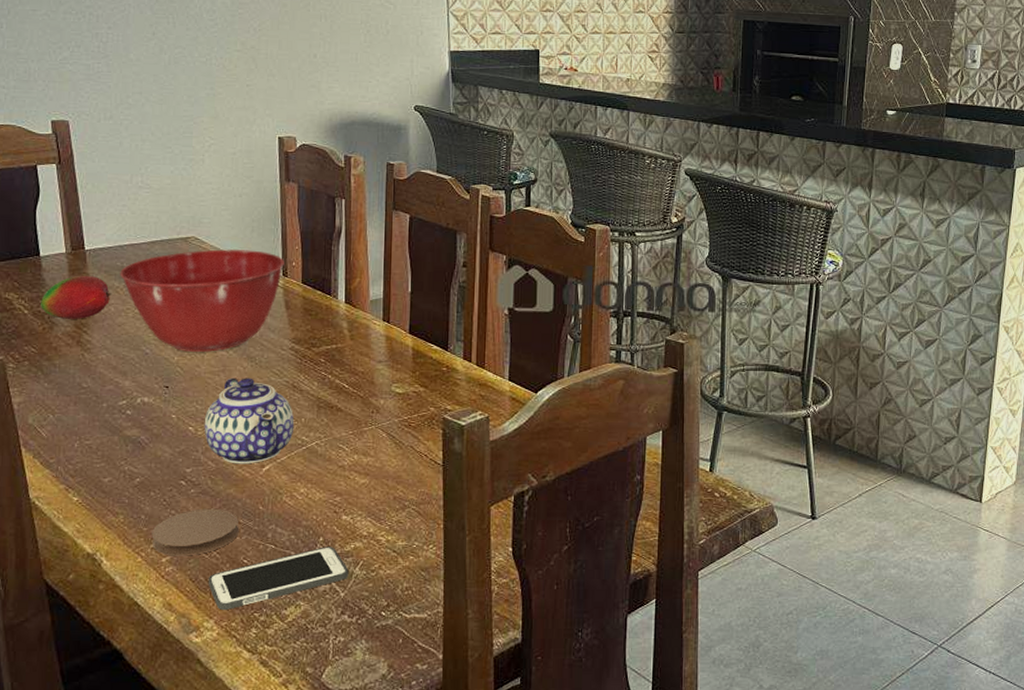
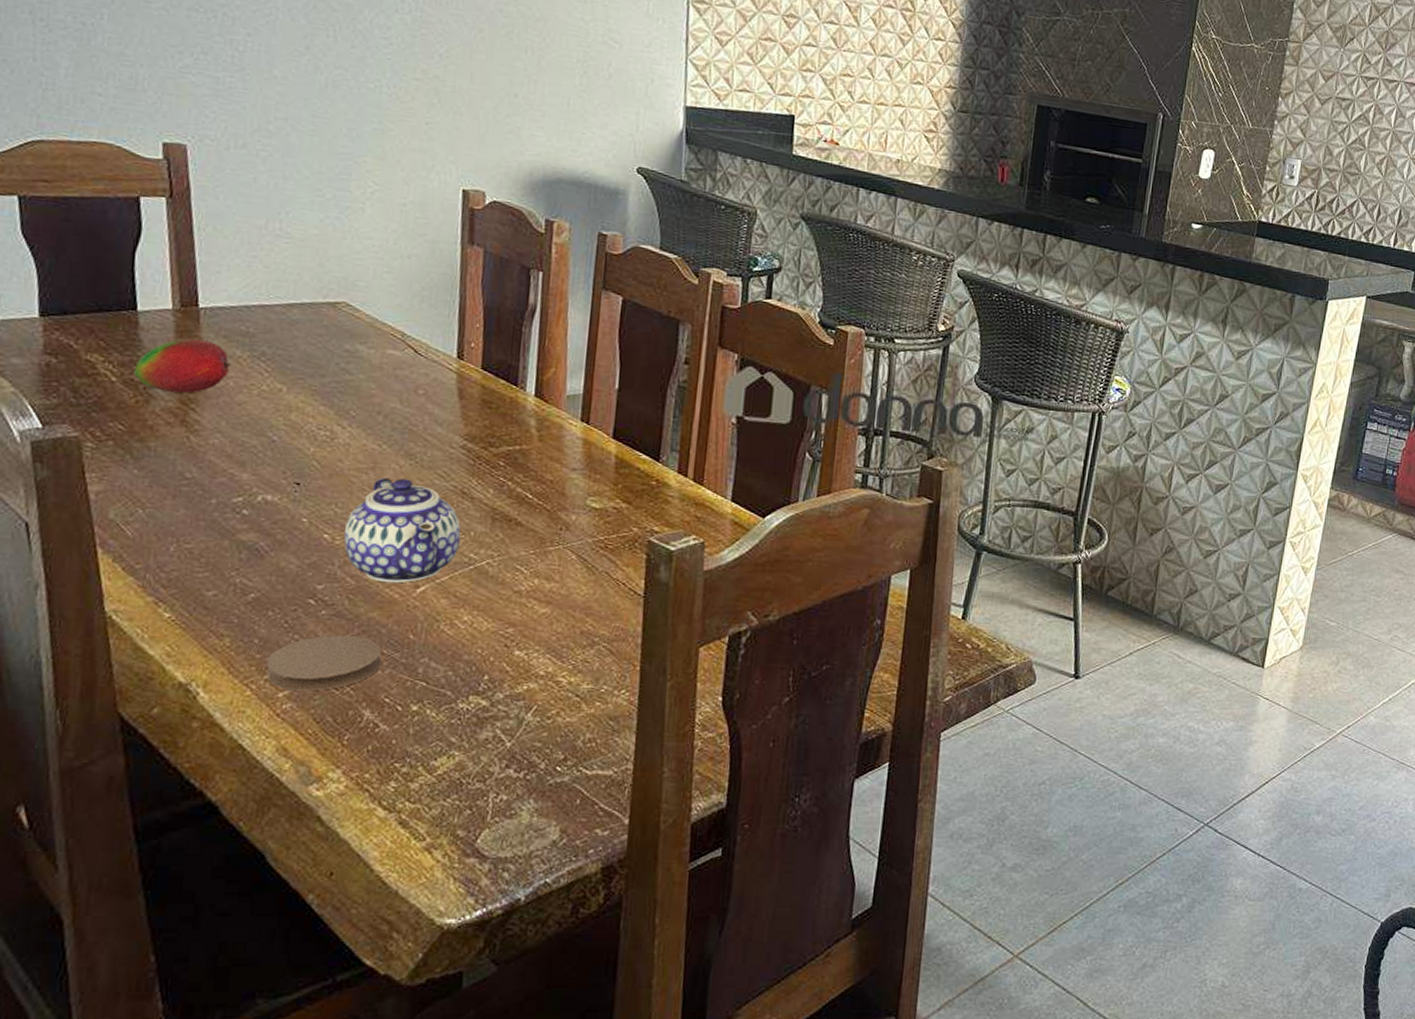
mixing bowl: present [120,249,284,352] -> none [244,319,461,445]
cell phone: present [208,547,349,611] -> none [336,686,519,759]

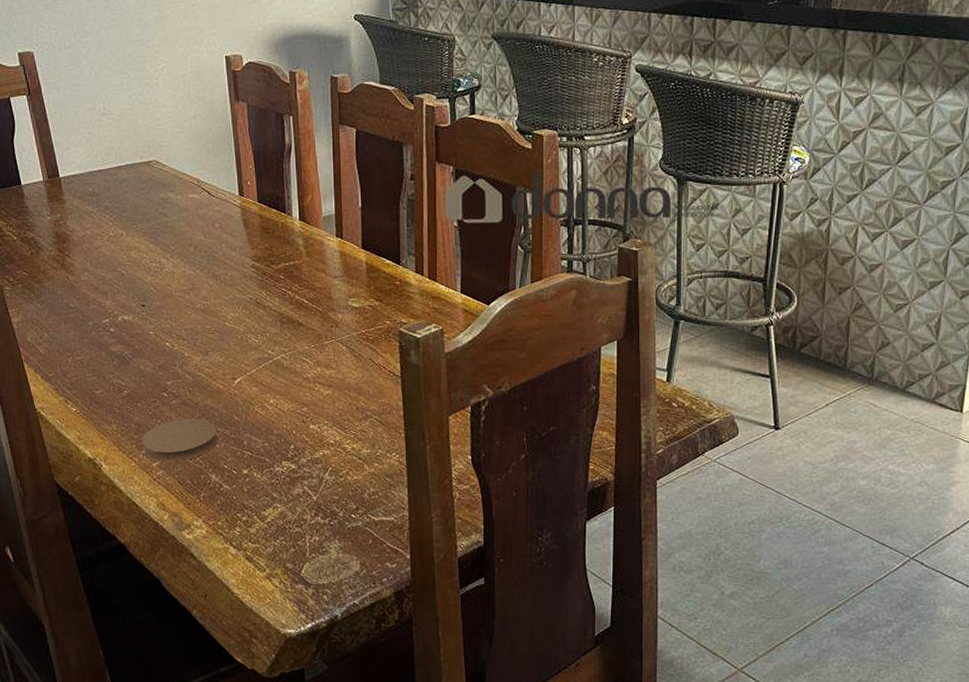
fruit: present [134,338,231,393] -> none [26,201,87,244]
teapot: present [343,477,461,583] -> none [179,295,261,377]

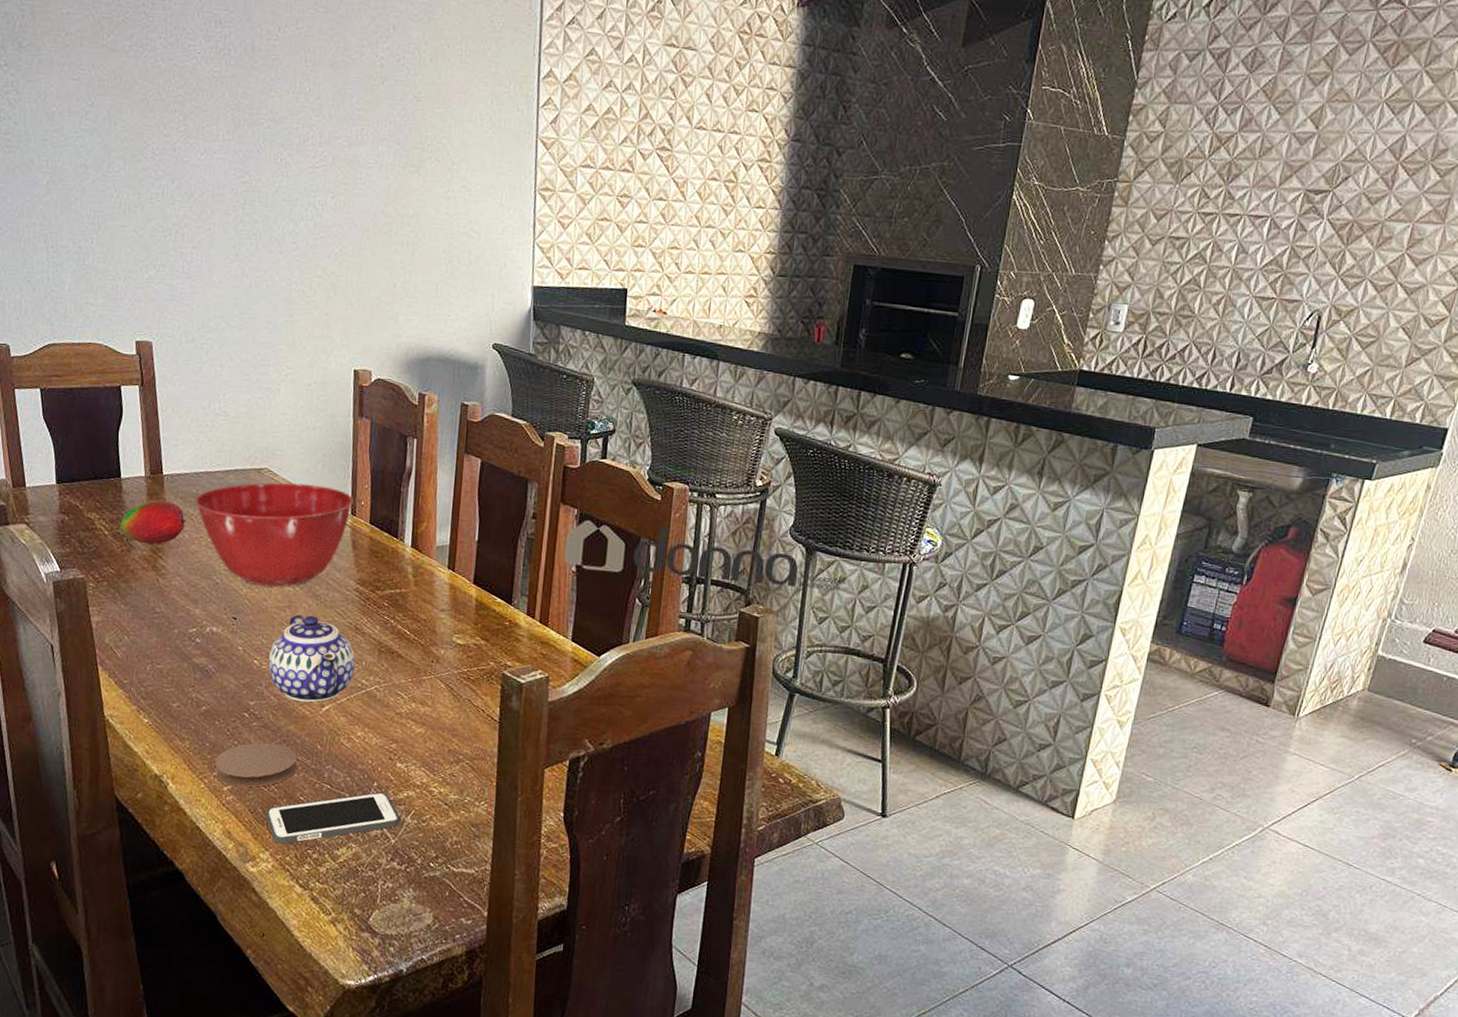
fruit: none [26,201,87,244] -> present [120,499,186,544]
mixing bowl: none [92,171,240,272] -> present [195,482,354,587]
teapot: none [179,295,261,377] -> present [268,614,355,703]
cell phone: none [194,454,319,511] -> present [265,792,401,845]

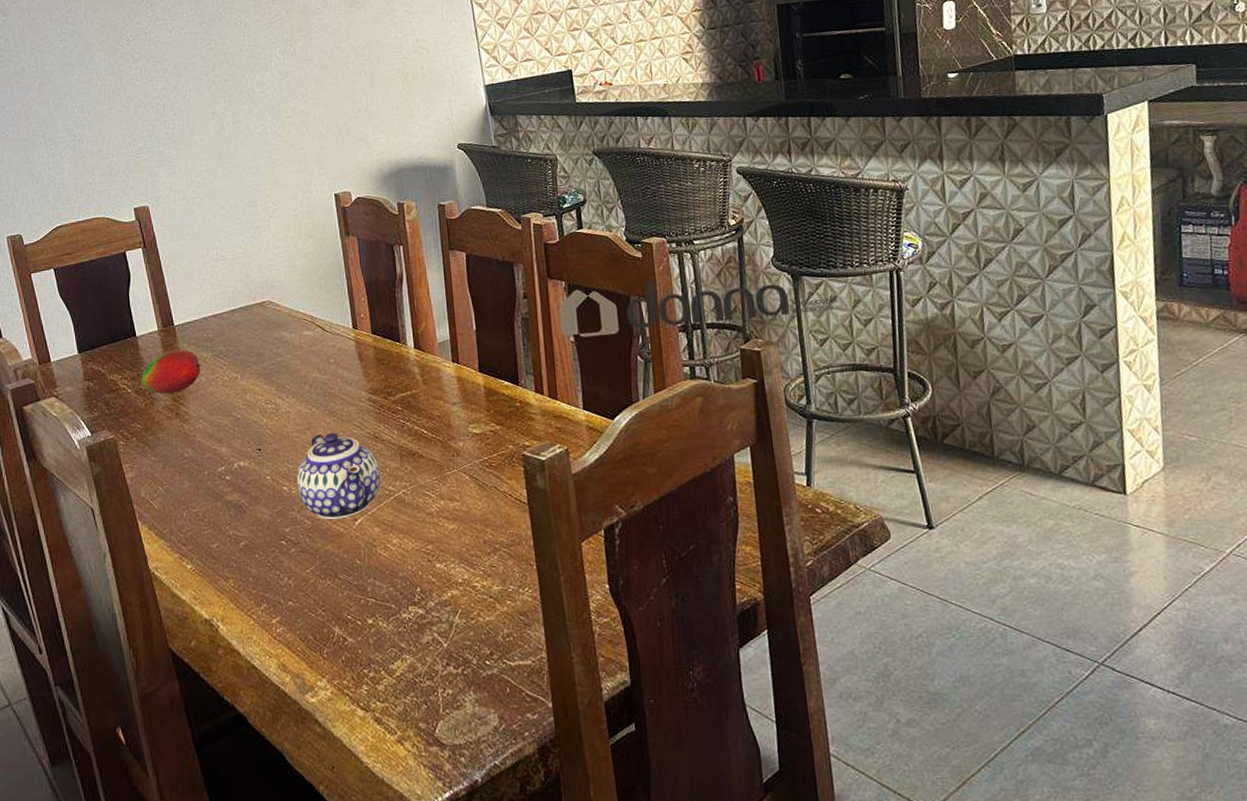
mixing bowl: present [195,482,354,587] -> none [207,306,353,413]
coaster: present [215,742,298,788] -> none [260,566,341,617]
cell phone: present [265,792,401,845] -> none [316,596,449,669]

